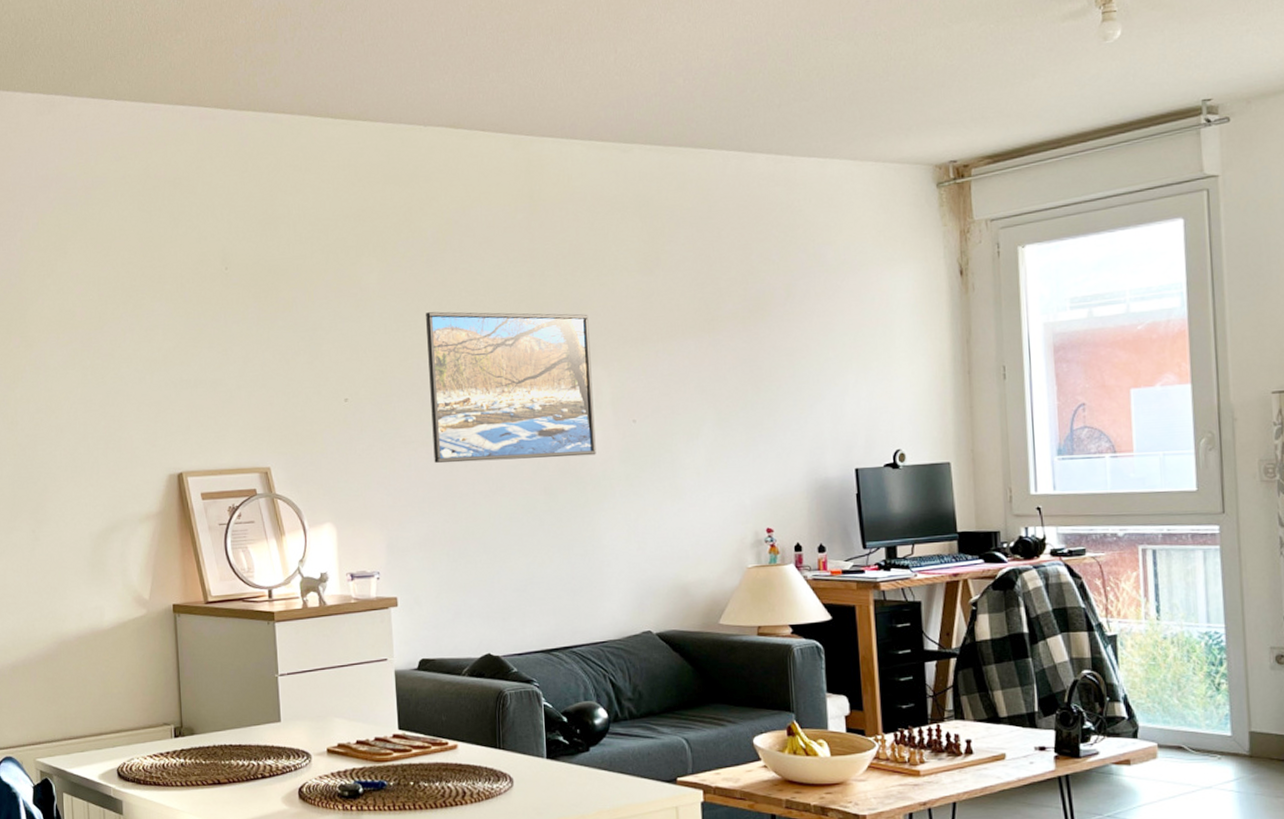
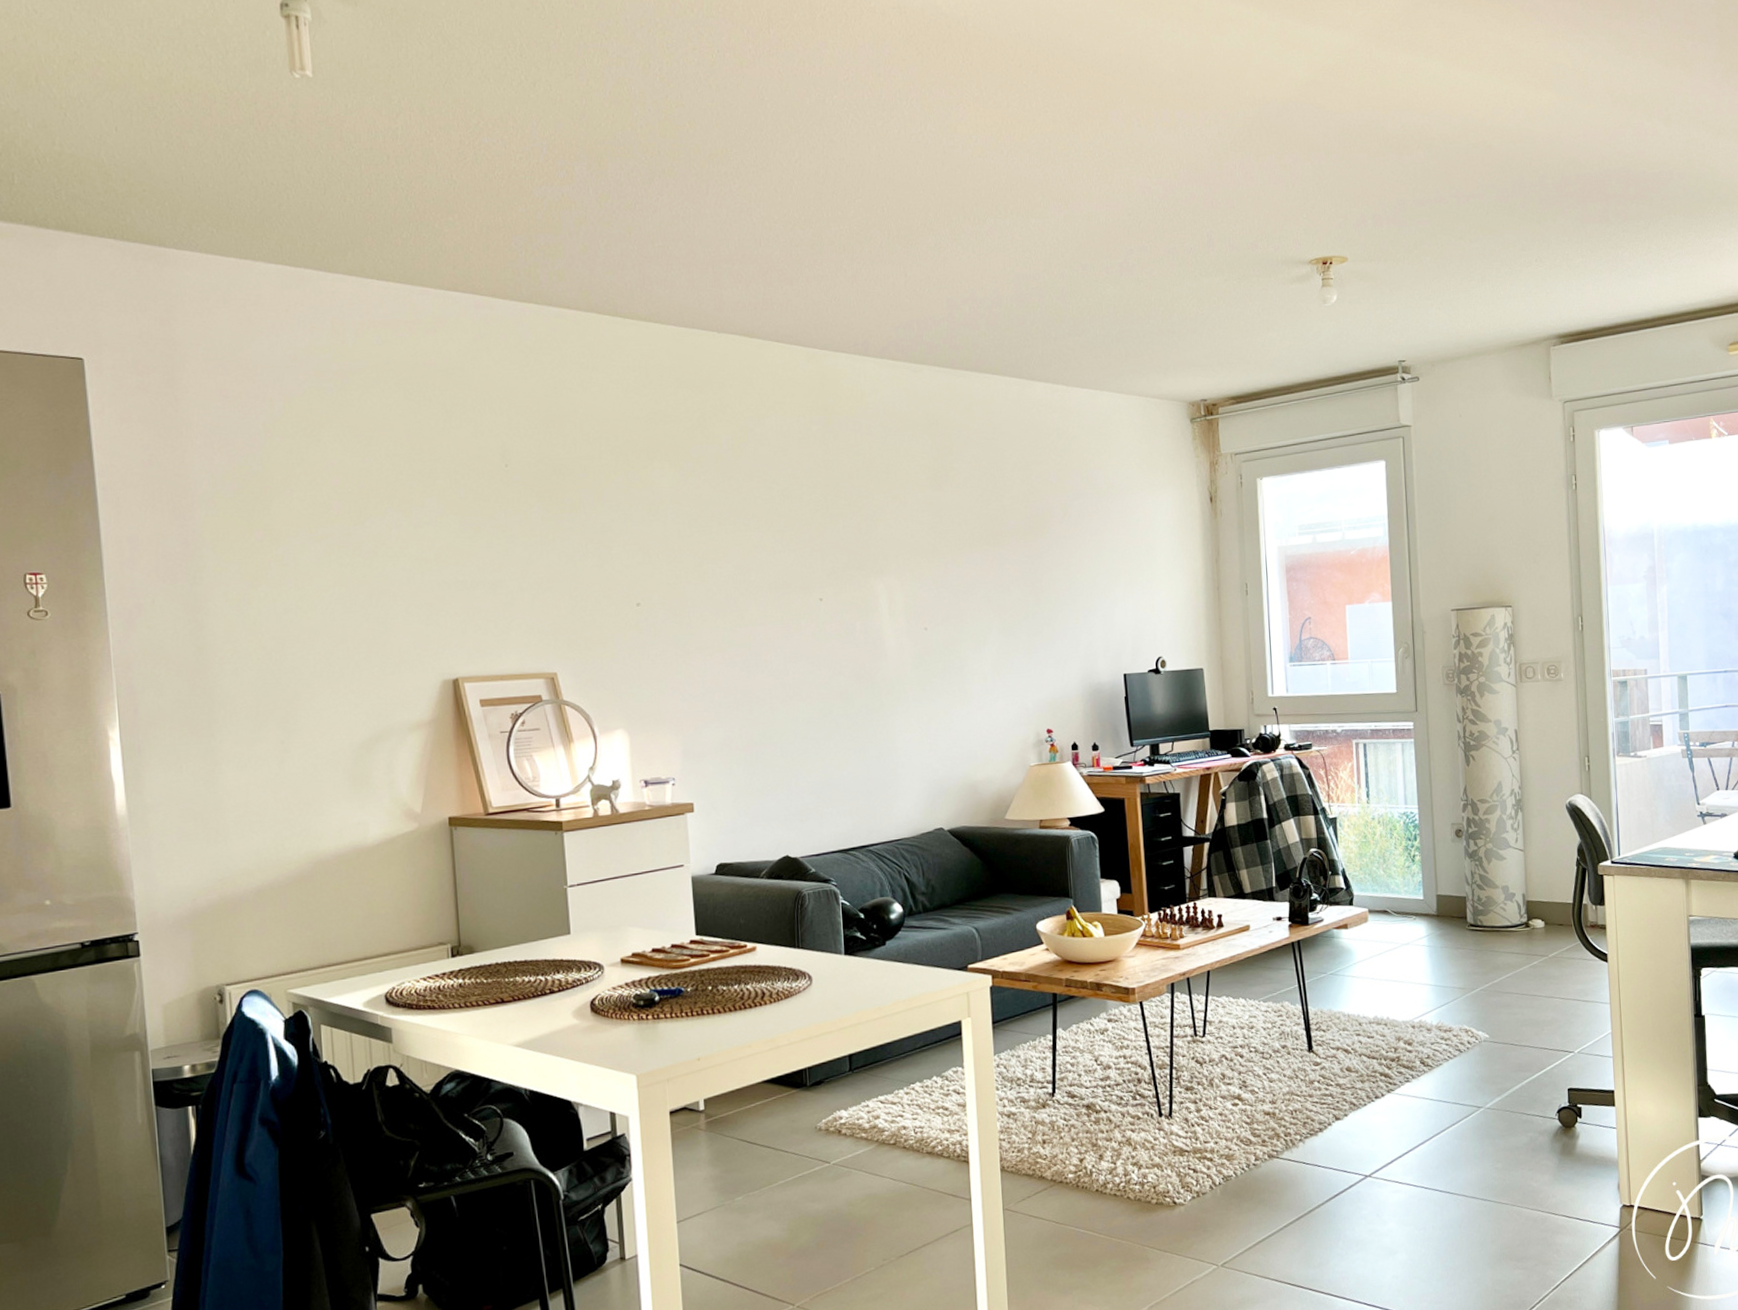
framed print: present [426,311,596,463] -> none [721,518,890,669]

